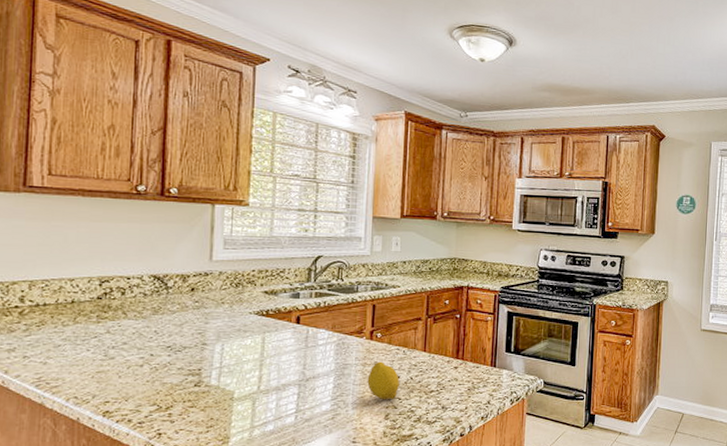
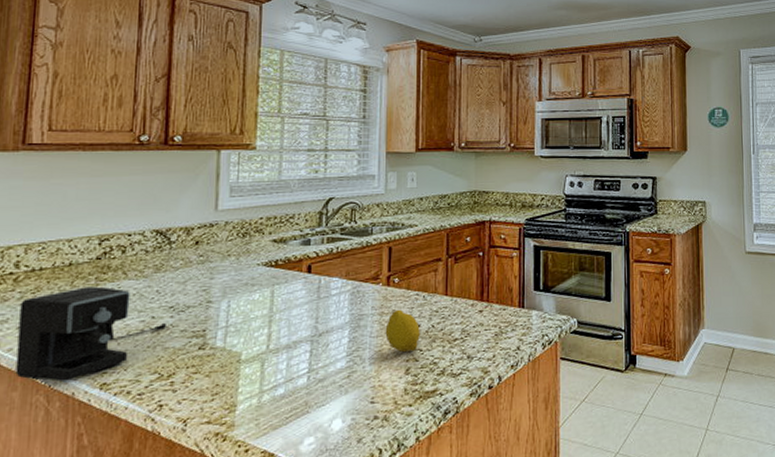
coffee maker: none [24,323,165,407] -> present [15,286,168,382]

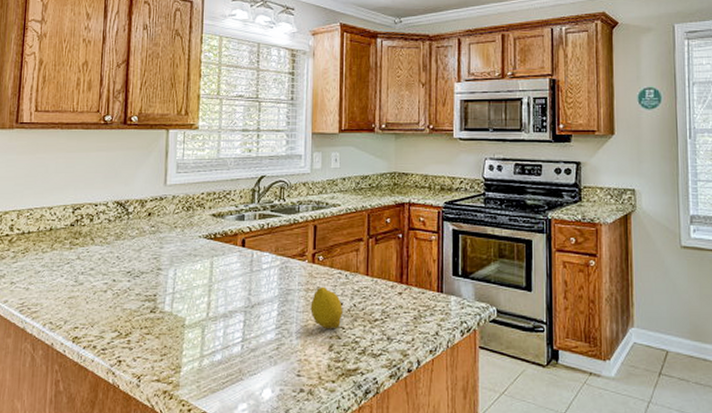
coffee maker: present [15,286,168,382] -> none [10,250,126,332]

